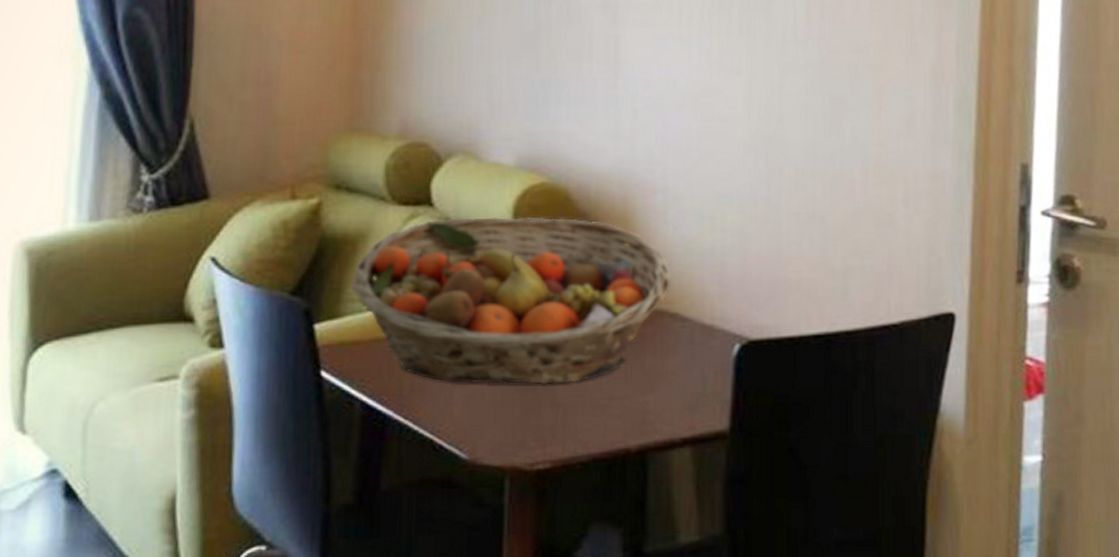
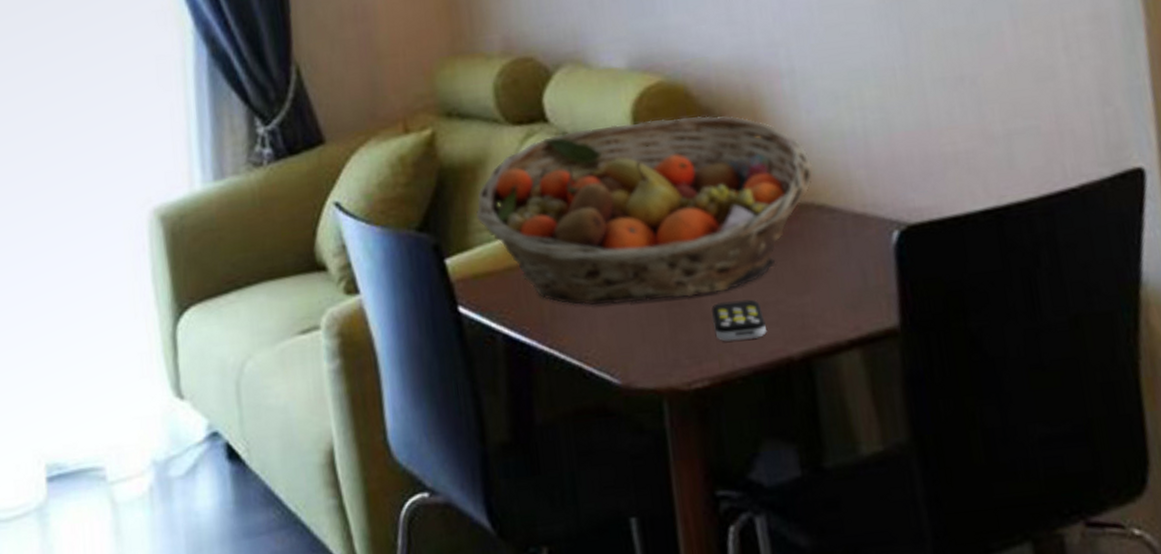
remote control: none [561,392,609,429] -> present [712,299,767,342]

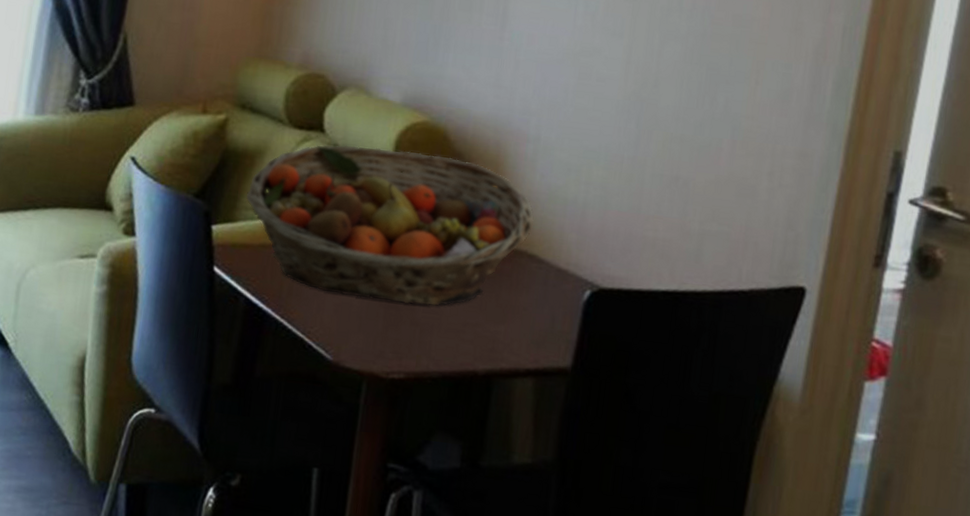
remote control: present [712,299,767,342] -> none [419,314,463,350]

